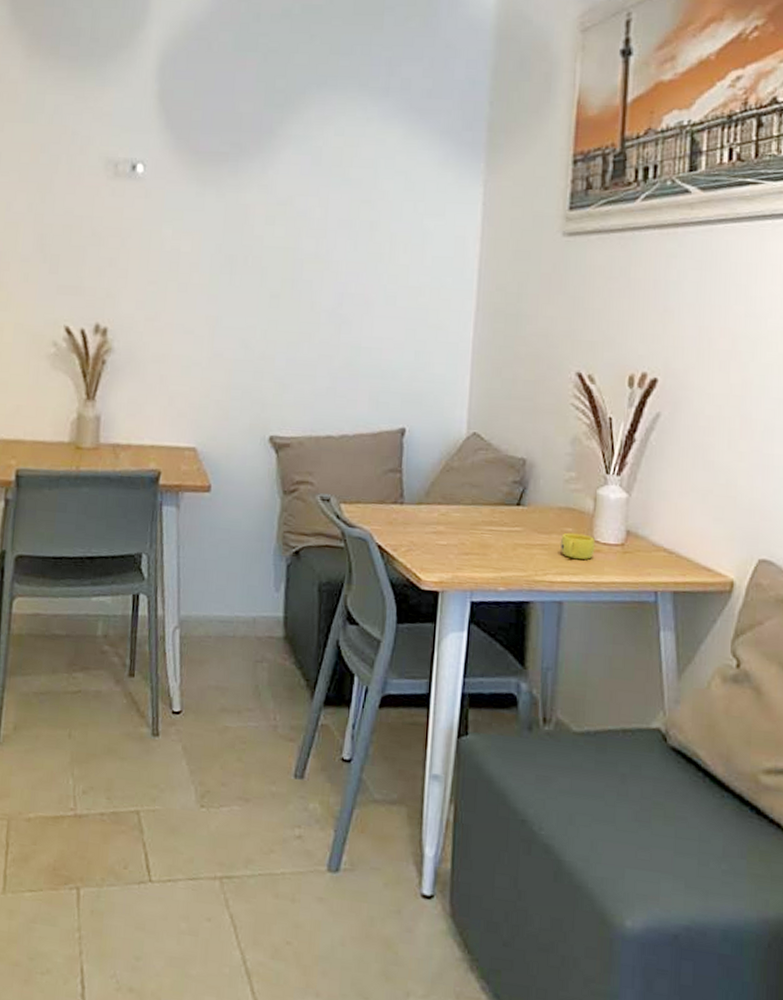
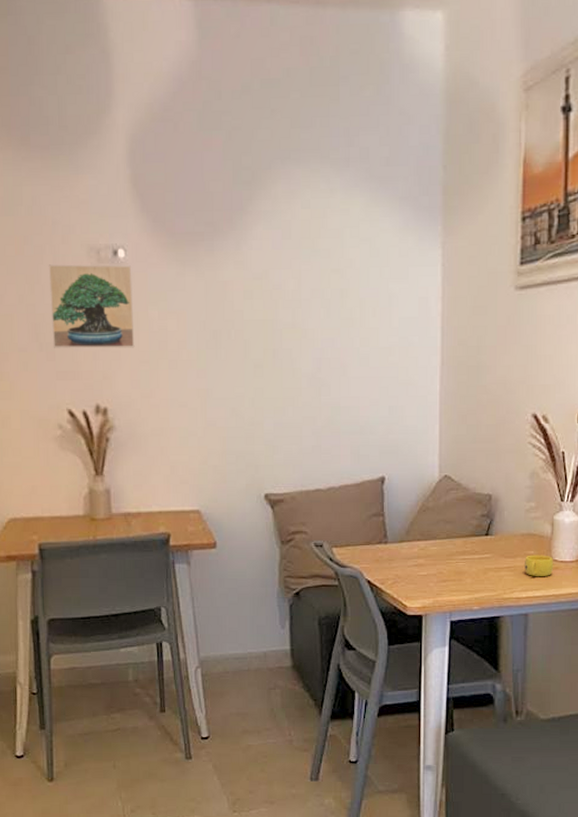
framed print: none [57,174,149,267] -> present [48,264,135,349]

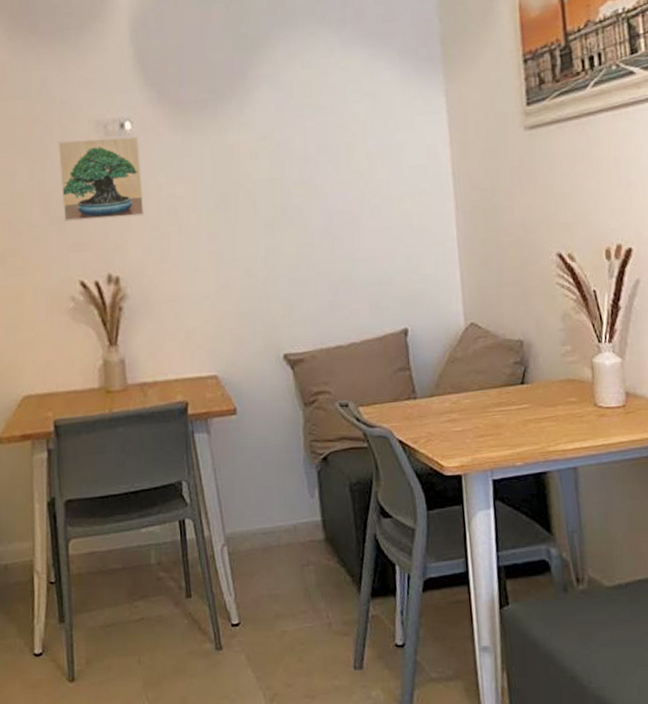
cup: present [525,555,554,576] -> none [566,401,600,426]

